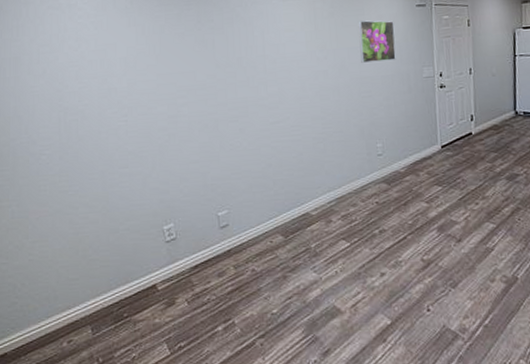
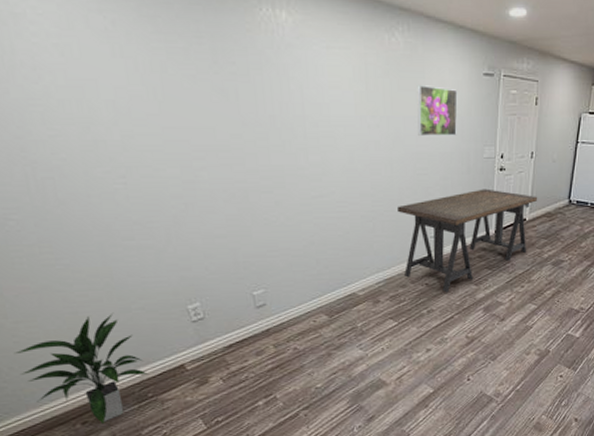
indoor plant: none [28,233,126,344] -> present [15,312,148,425]
desk: none [346,105,482,212] -> present [398,189,538,293]

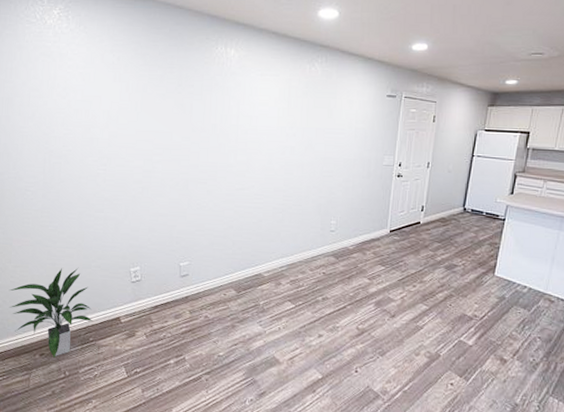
desk: present [398,189,538,293] -> none [304,192,433,284]
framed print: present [417,85,458,136] -> none [327,104,363,145]

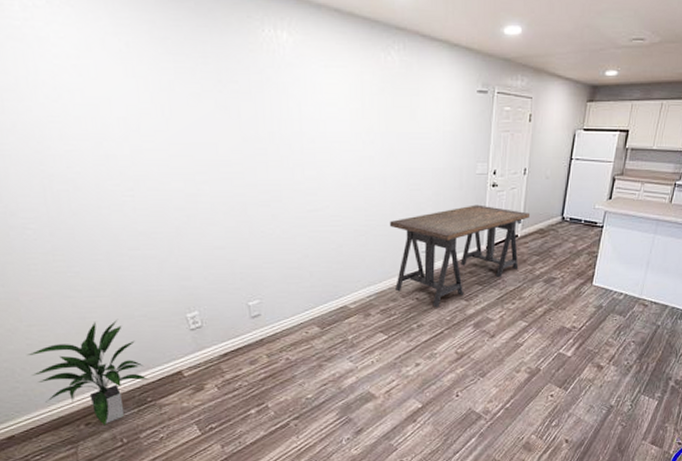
desk: none [304,192,433,284] -> present [390,204,531,308]

